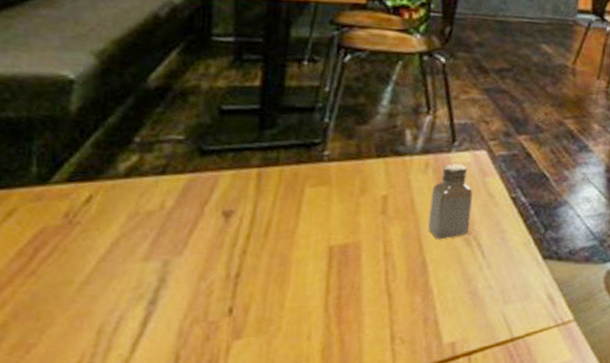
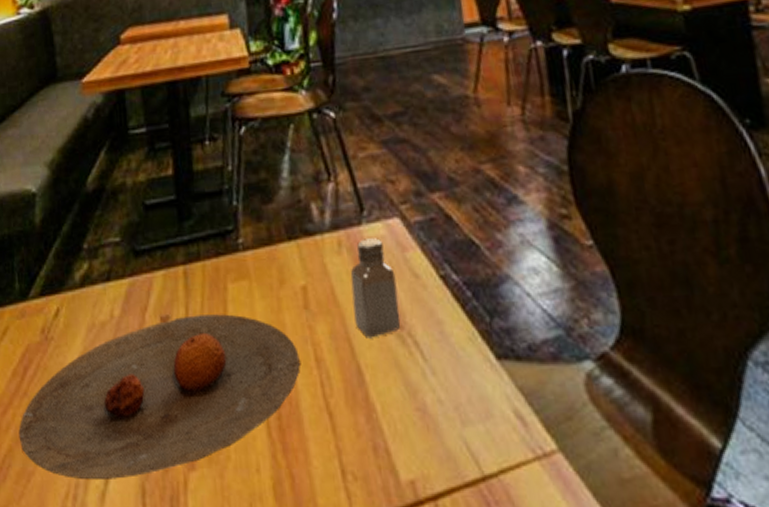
plate: none [18,212,369,350] -> present [18,314,300,481]

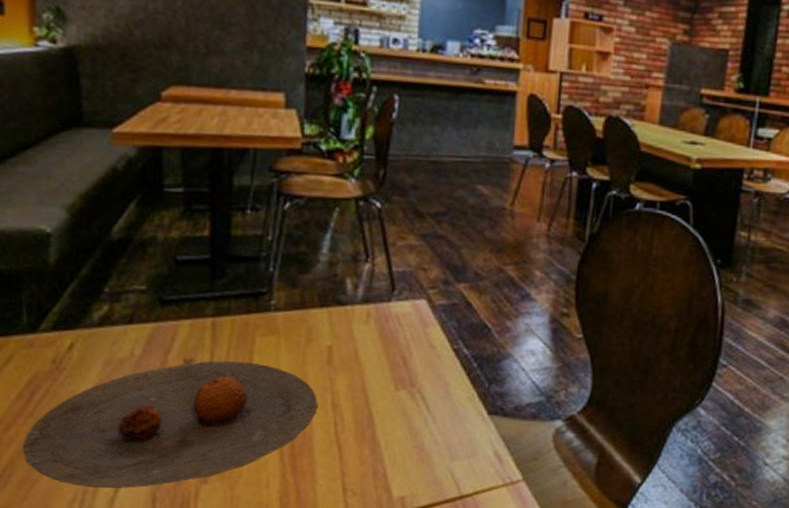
saltshaker: present [350,238,401,338] -> none [373,313,415,392]

